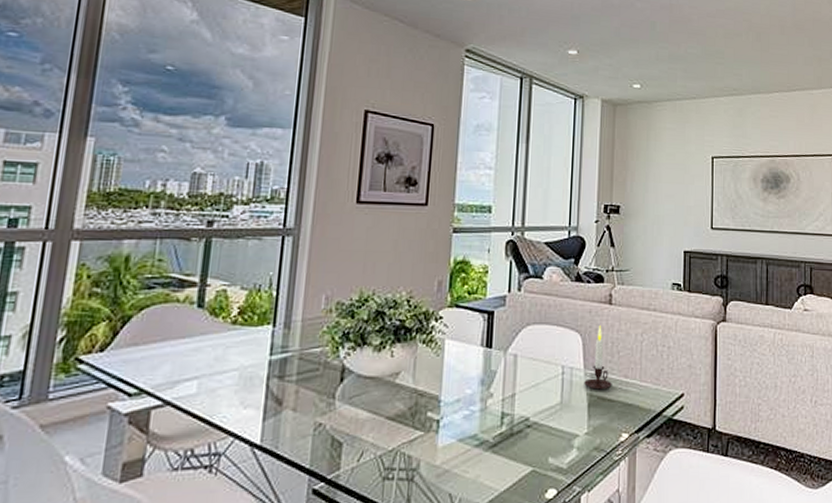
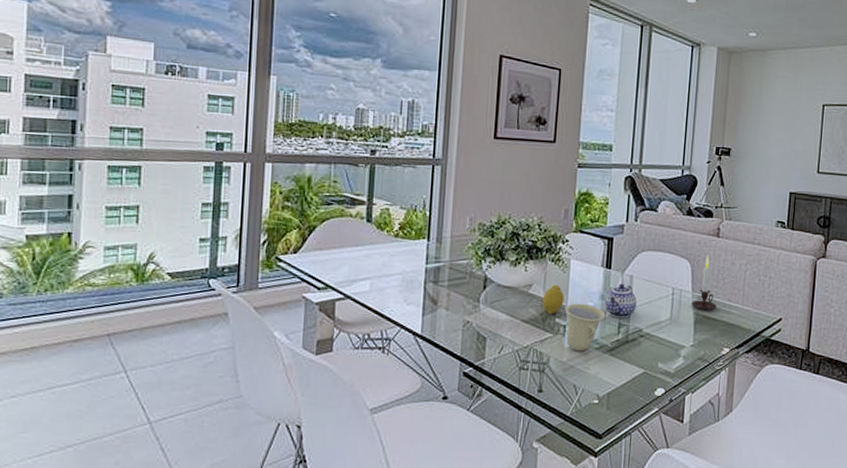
fruit: none [411,371,438,407] -> present [542,284,564,314]
cup: none [438,391,486,451] -> present [565,303,606,352]
teapot: none [486,365,522,407] -> present [605,284,637,319]

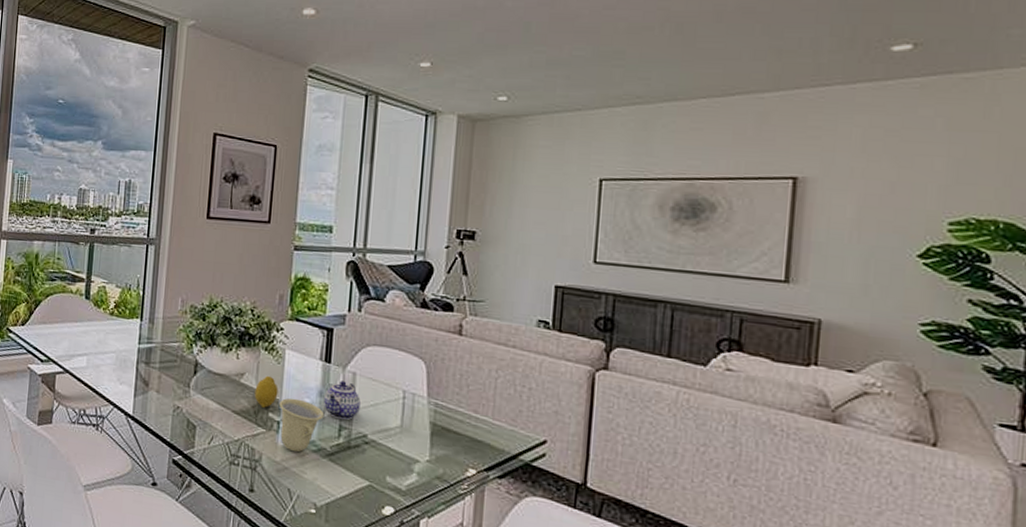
candle: present [691,255,717,310] -> none [427,355,459,421]

